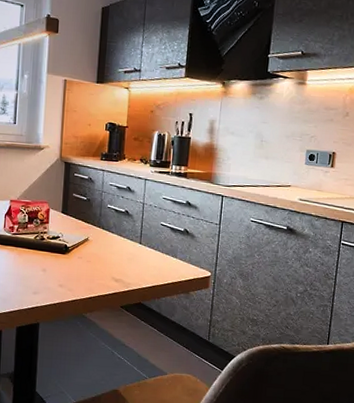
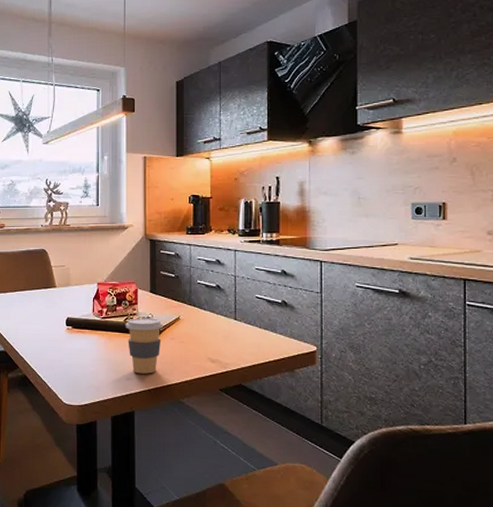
coffee cup: none [35,236,73,289] -> present [125,318,164,374]

